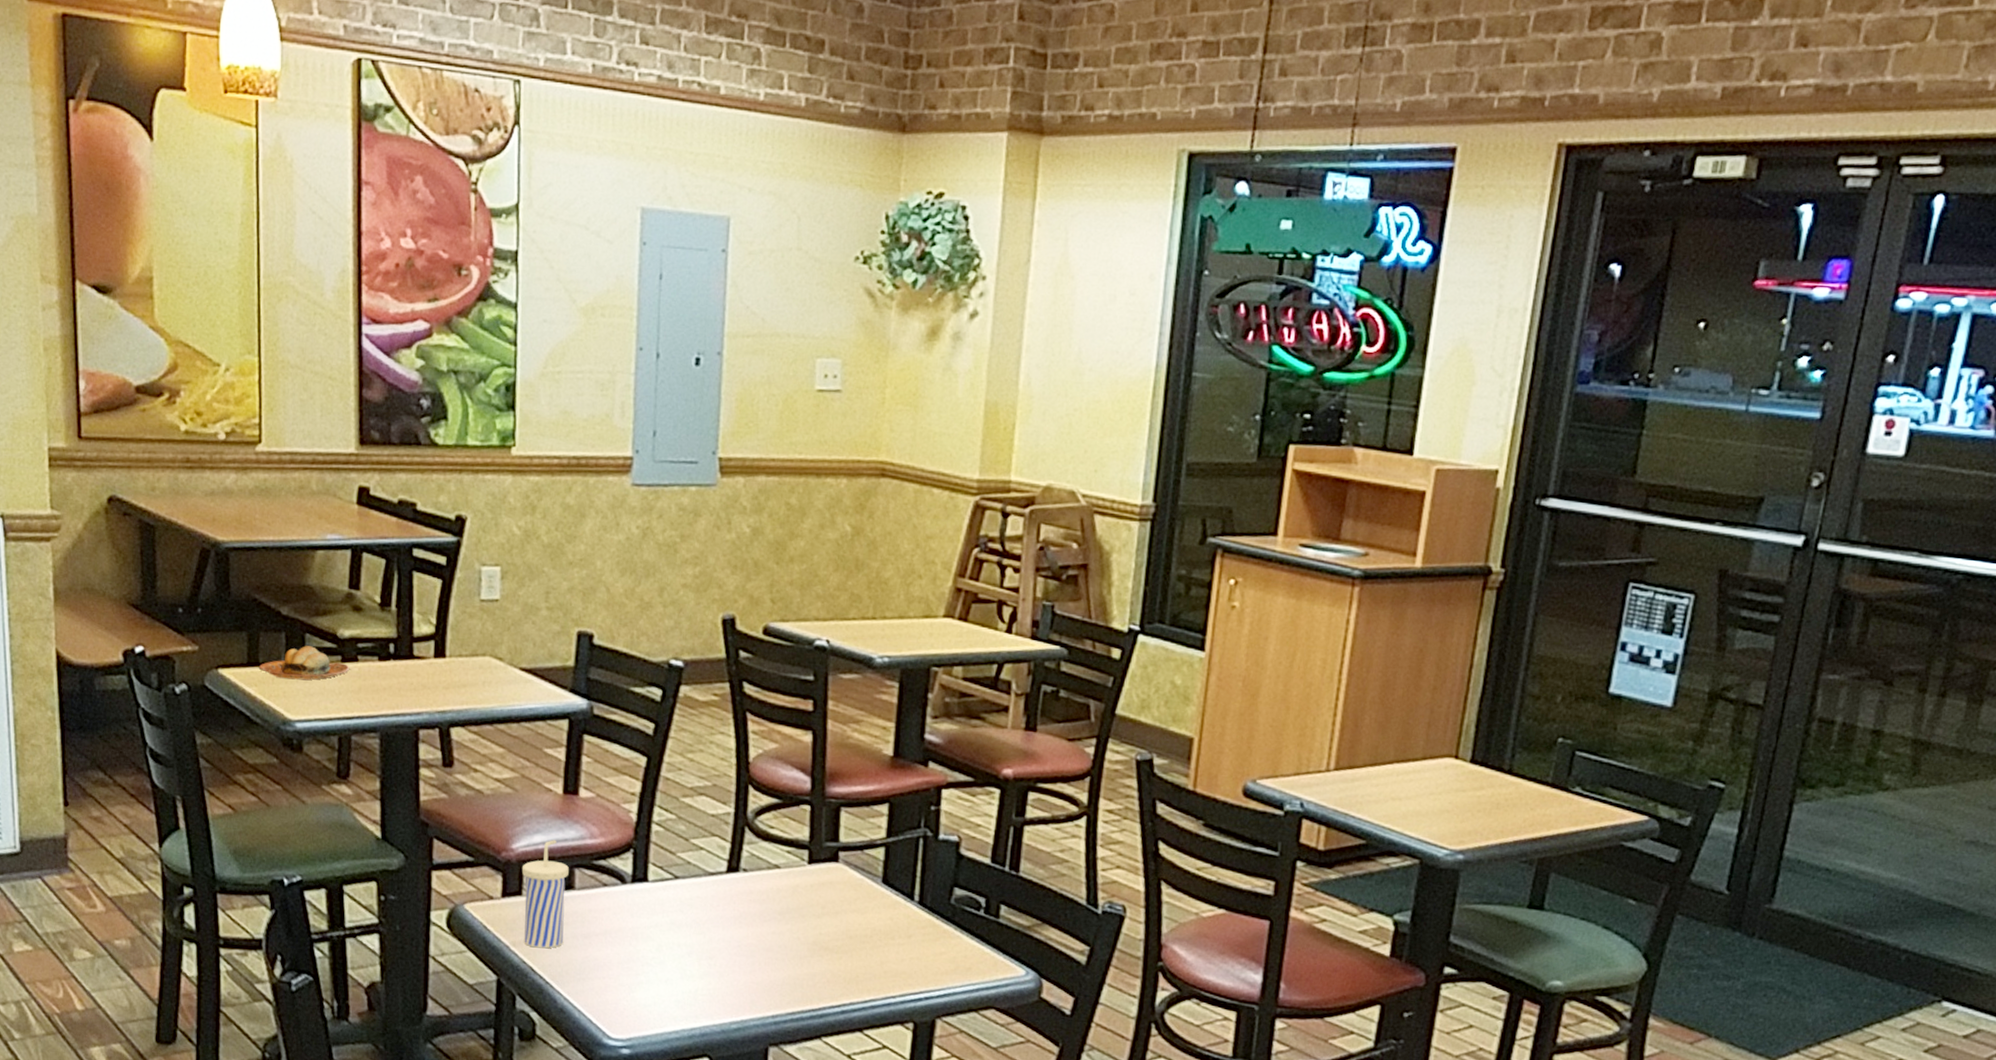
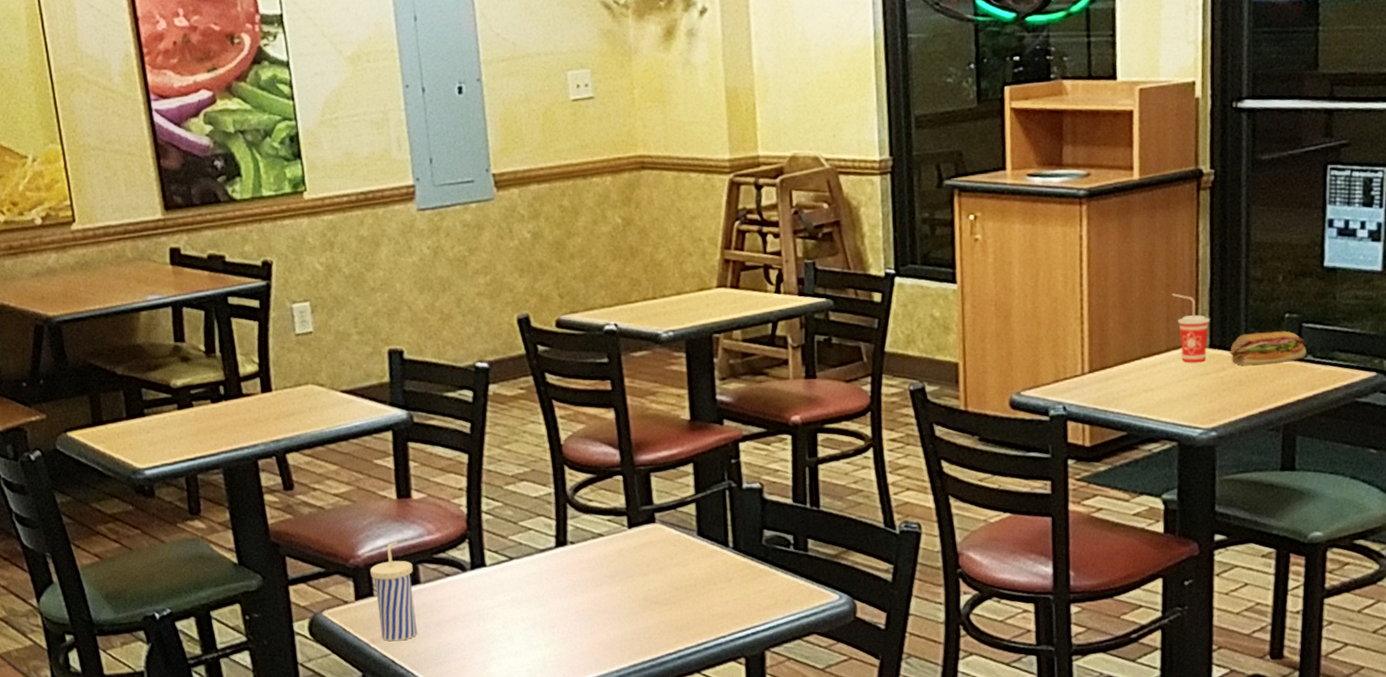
sandwich: present [258,646,350,680] -> none [103,399,187,433]
beverage cup: none [1437,697,1475,778] -> present [1171,293,1210,364]
sandwich: none [1490,753,1576,791] -> present [1229,331,1307,366]

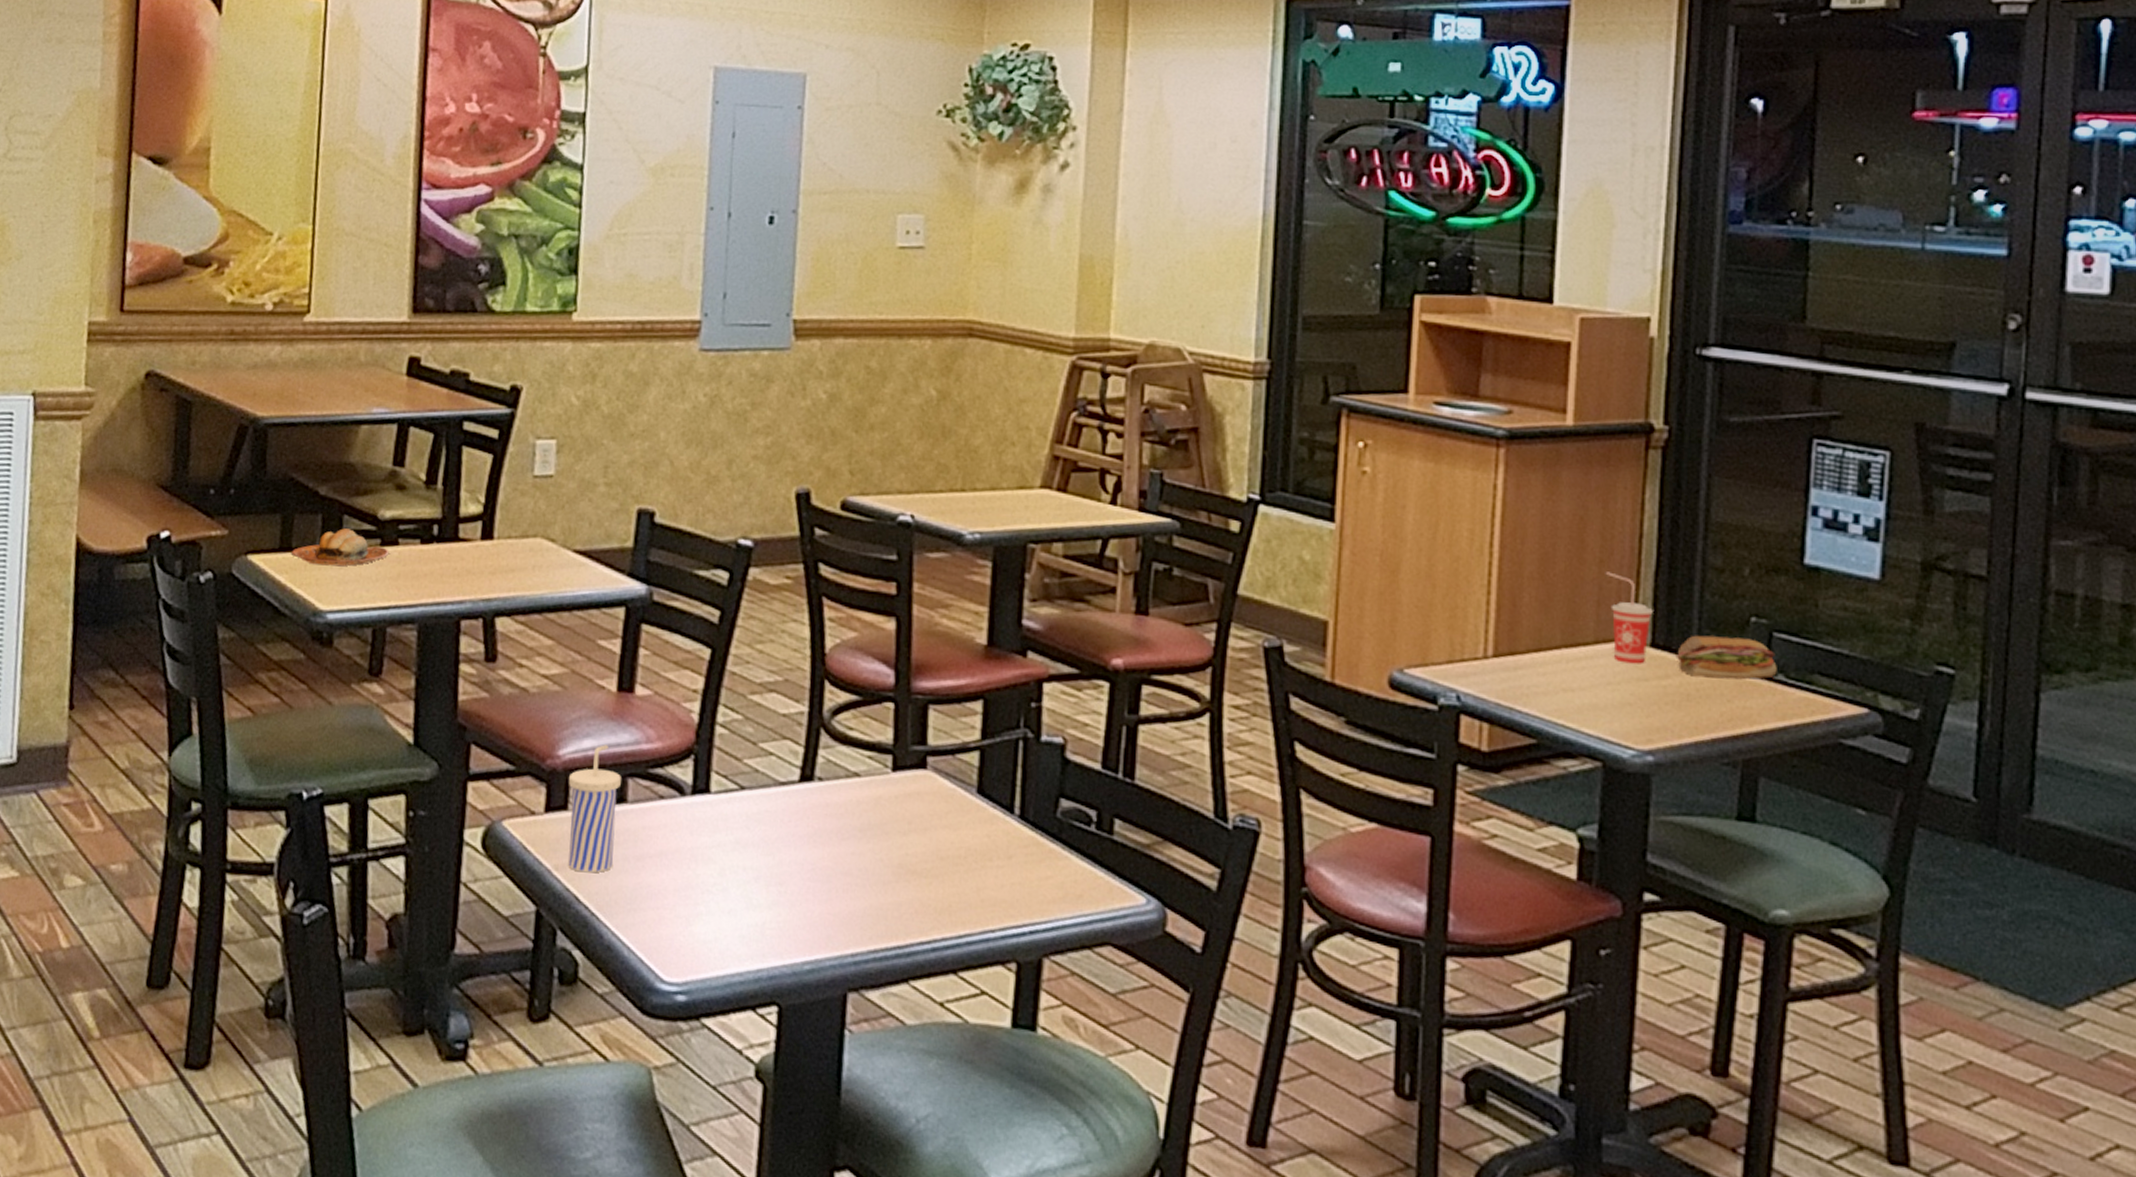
sandwich: none [103,399,187,433] -> present [290,528,390,566]

